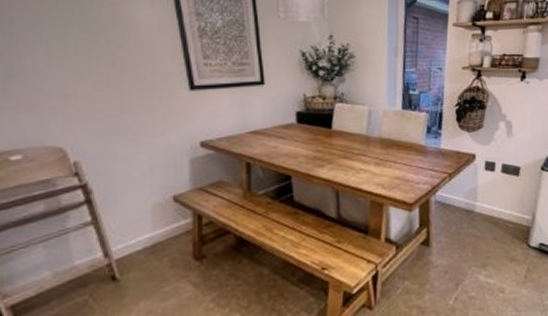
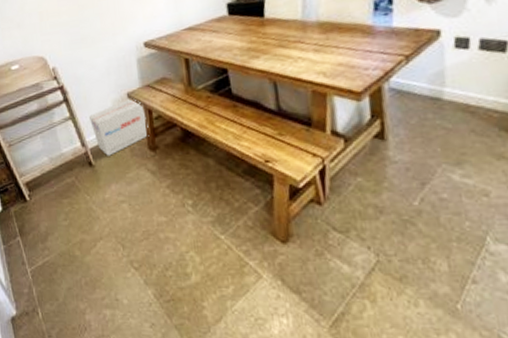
cardboard box: none [118,202,196,268] -> present [88,98,149,156]

